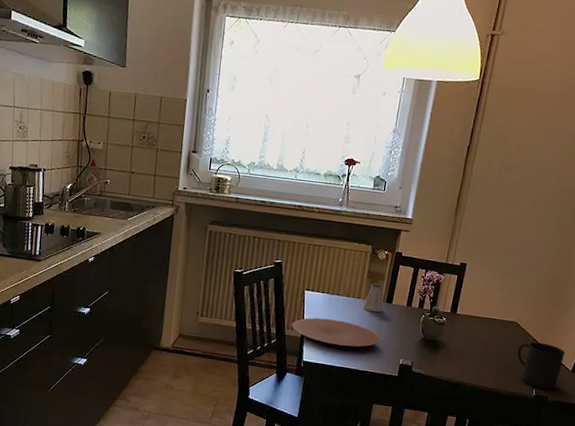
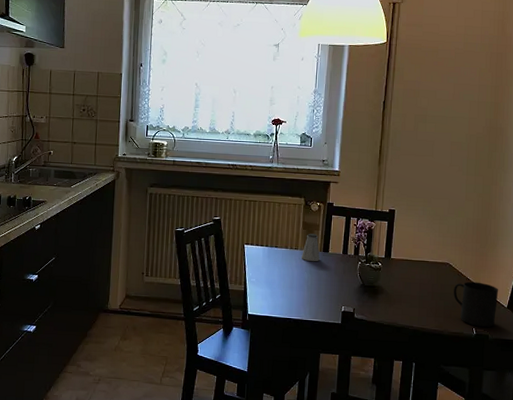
plate: present [291,317,380,347] -> none [234,270,320,297]

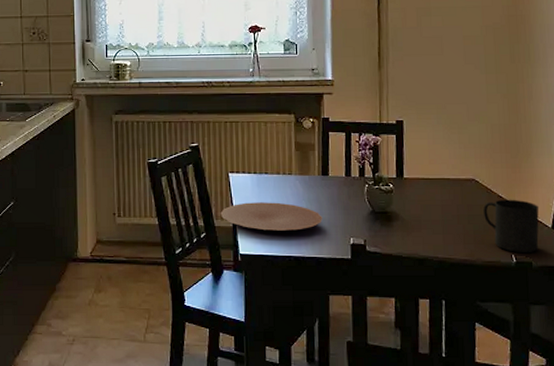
plate: none [234,270,320,297] -> present [220,202,322,231]
saltshaker: present [302,233,321,262] -> none [297,155,320,188]

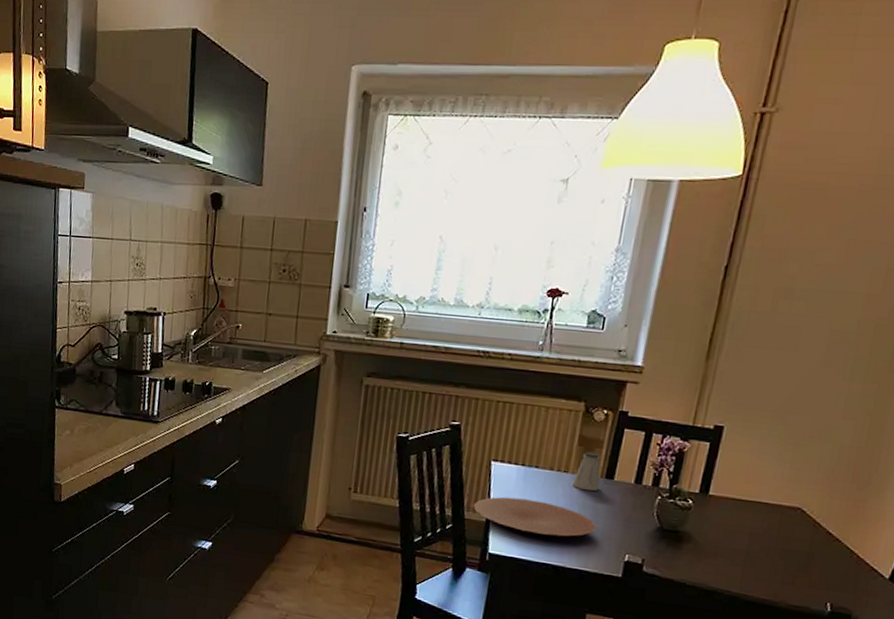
saltshaker: none [297,155,320,188] -> present [572,451,601,492]
mug: present [484,199,540,252] -> none [802,536,879,604]

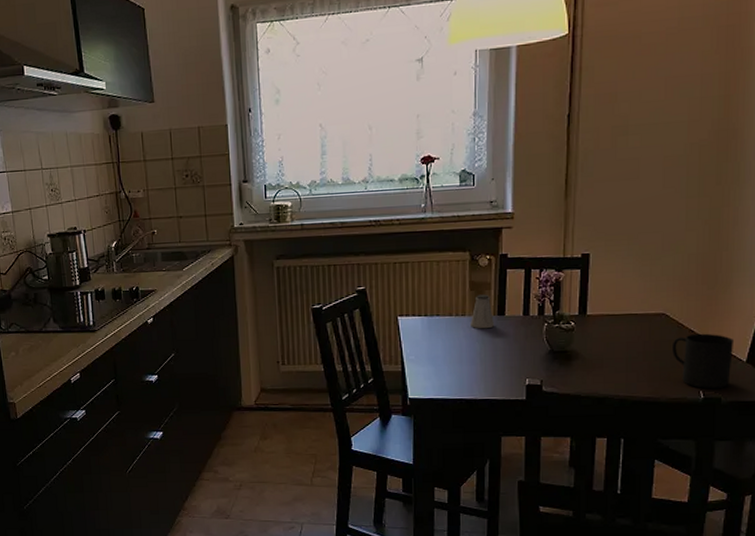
plate: present [473,497,596,537] -> none [388,345,497,374]
mug: none [802,536,879,604] -> present [672,333,735,388]

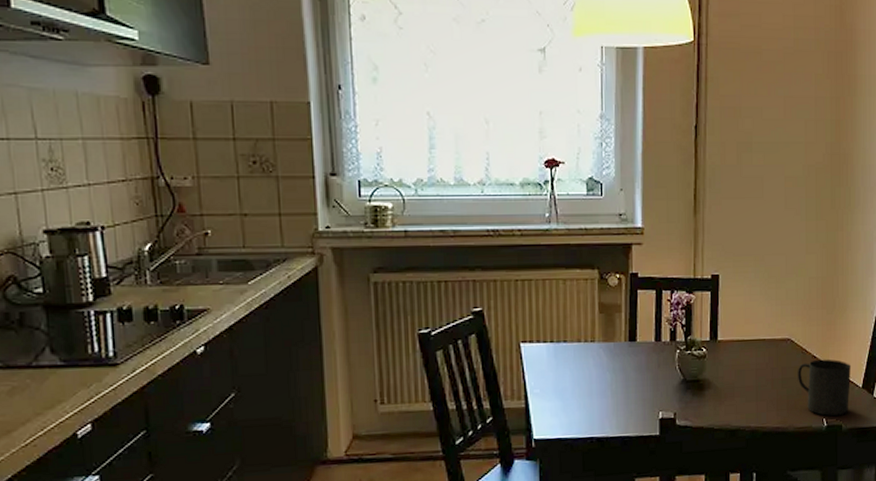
saltshaker: present [471,294,495,329] -> none [601,317,626,357]

